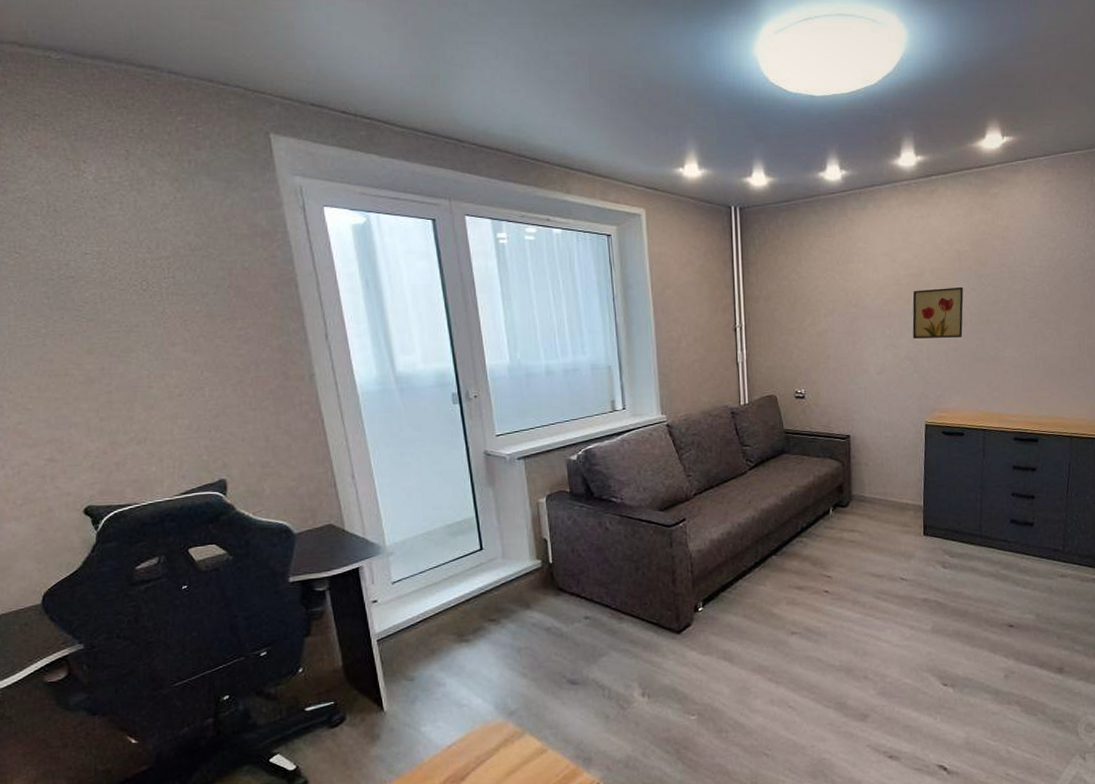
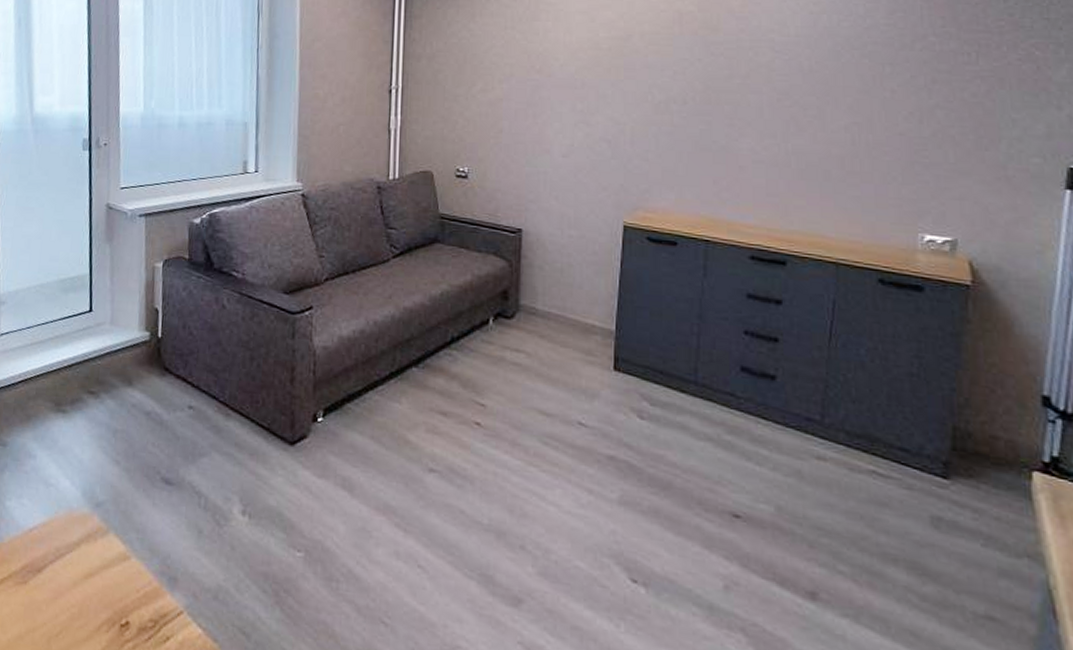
wall art: present [912,286,964,339] -> none [613,55,684,119]

